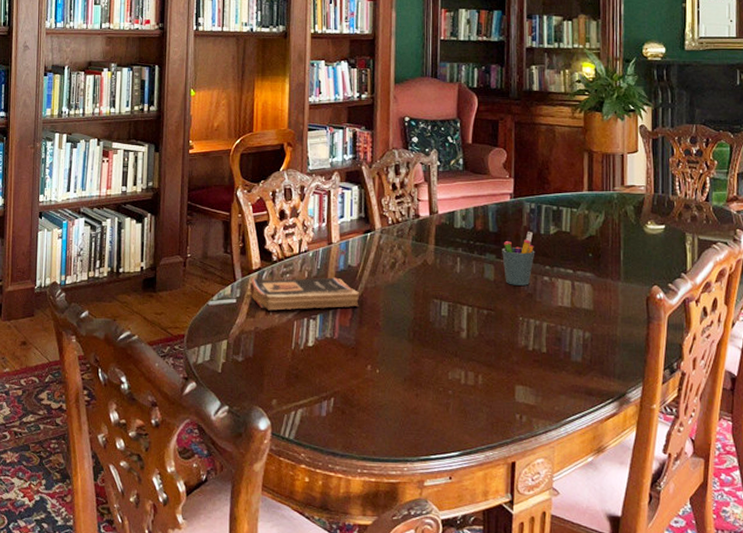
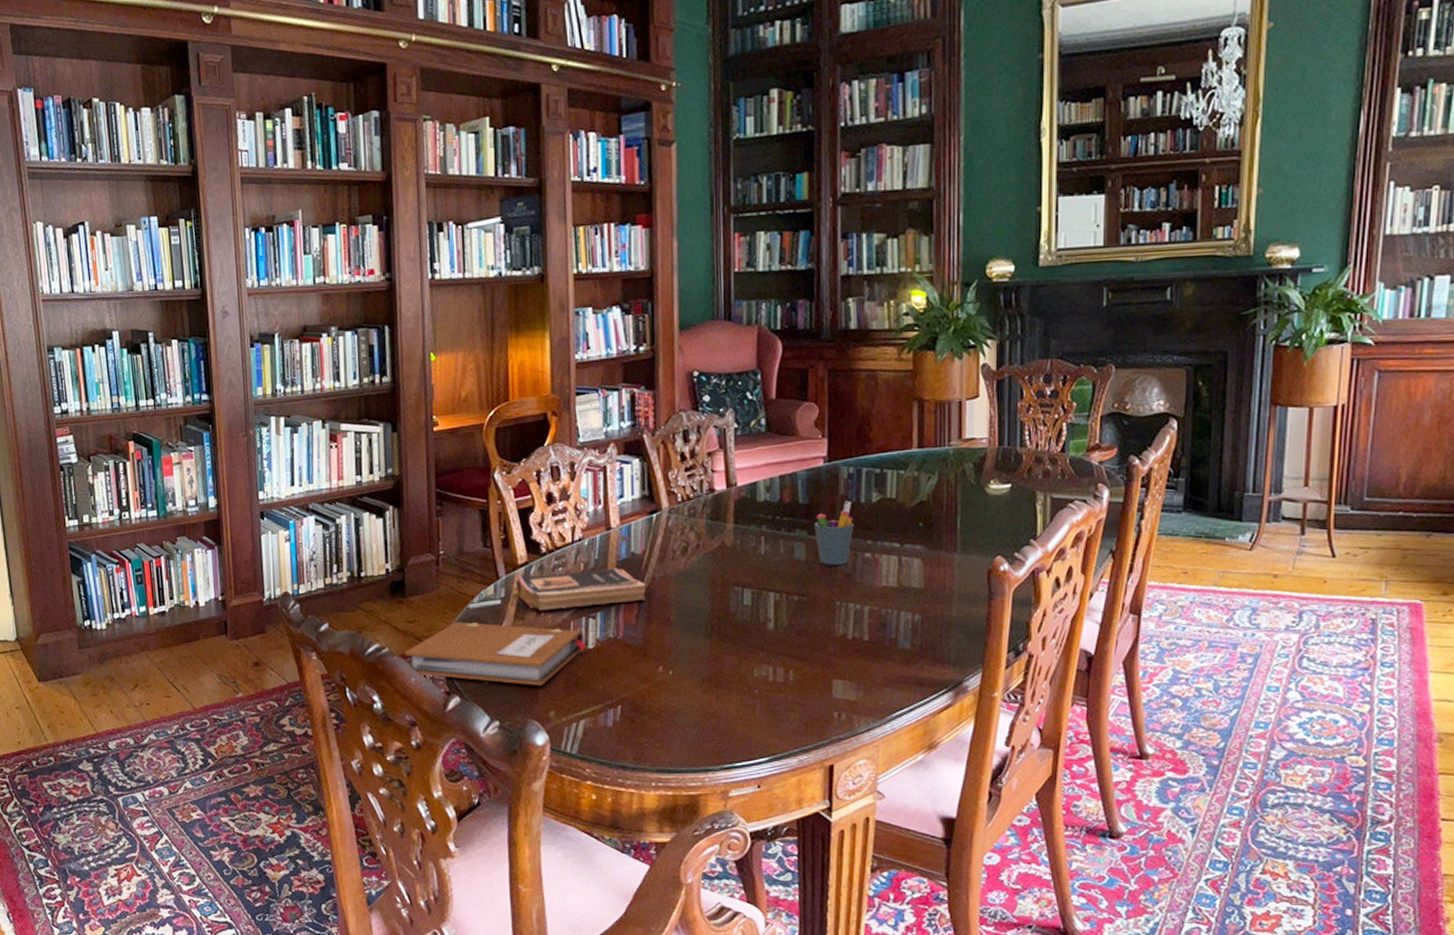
notebook: none [151,316,307,376] -> present [404,622,587,686]

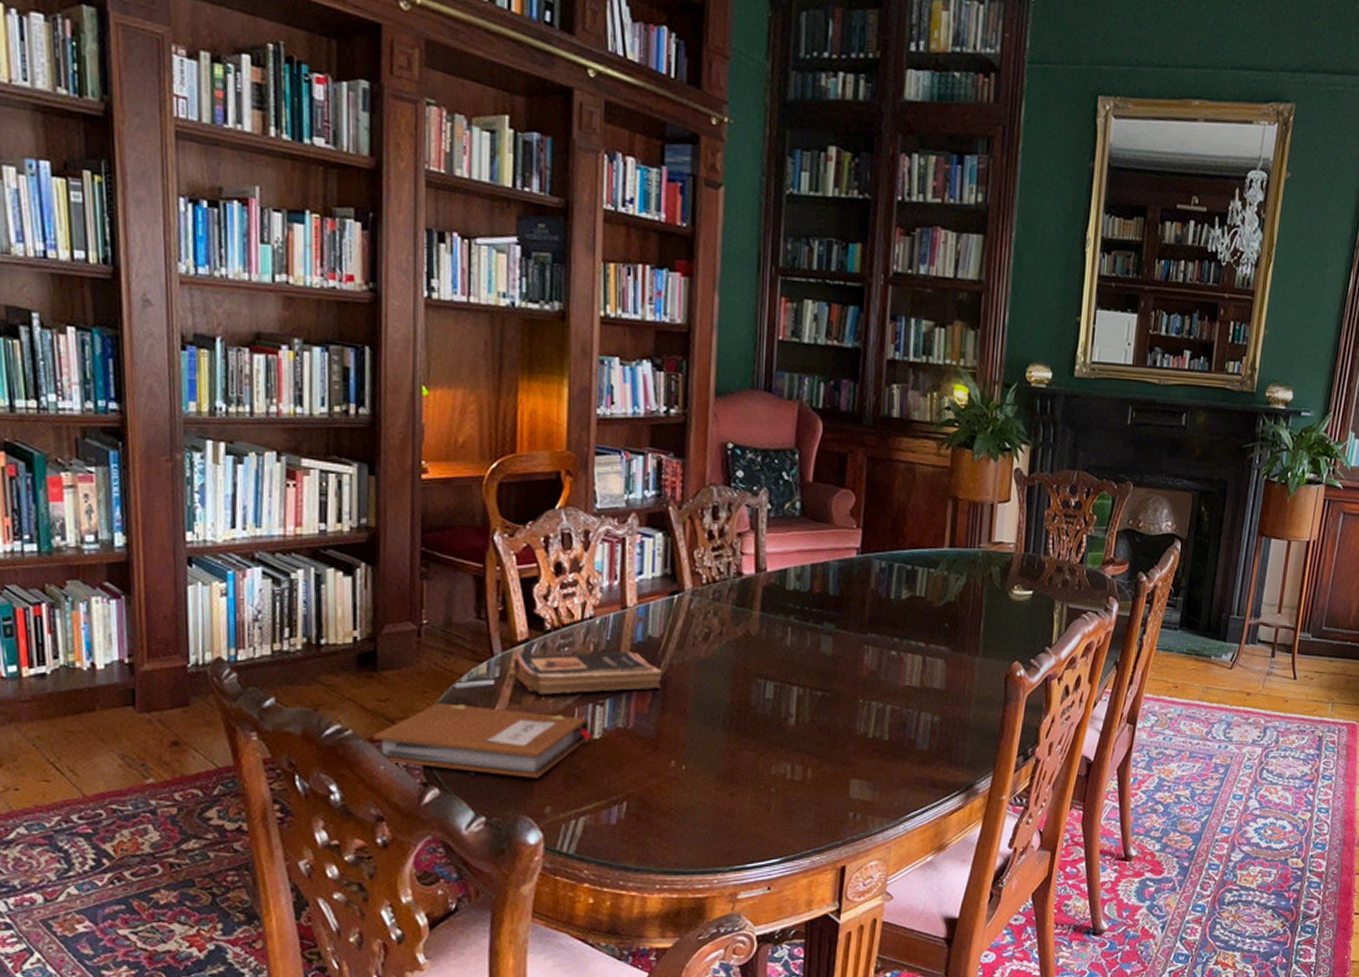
pen holder: present [814,501,855,565] -> none [843,596,883,662]

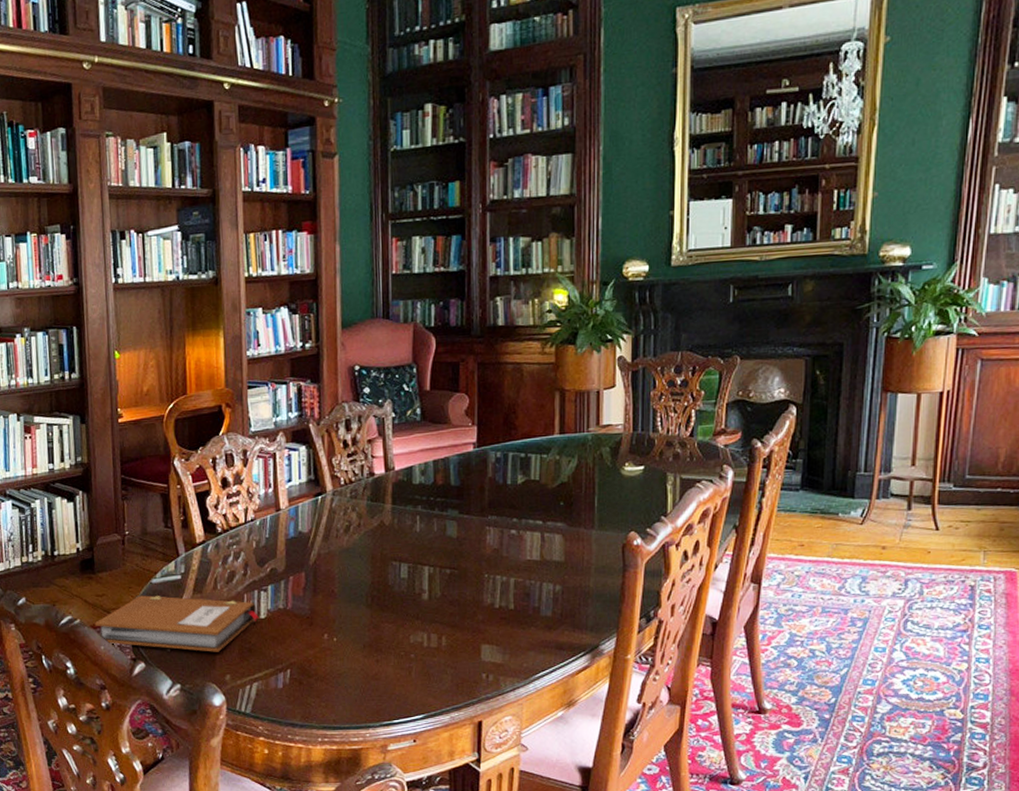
book: present [513,651,663,695] -> none [194,545,313,585]

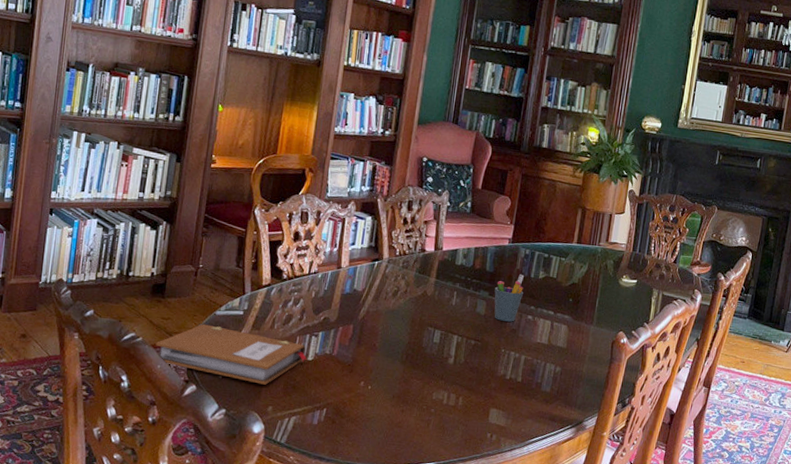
pen holder: none [465,483,502,541] -> present [494,274,524,322]

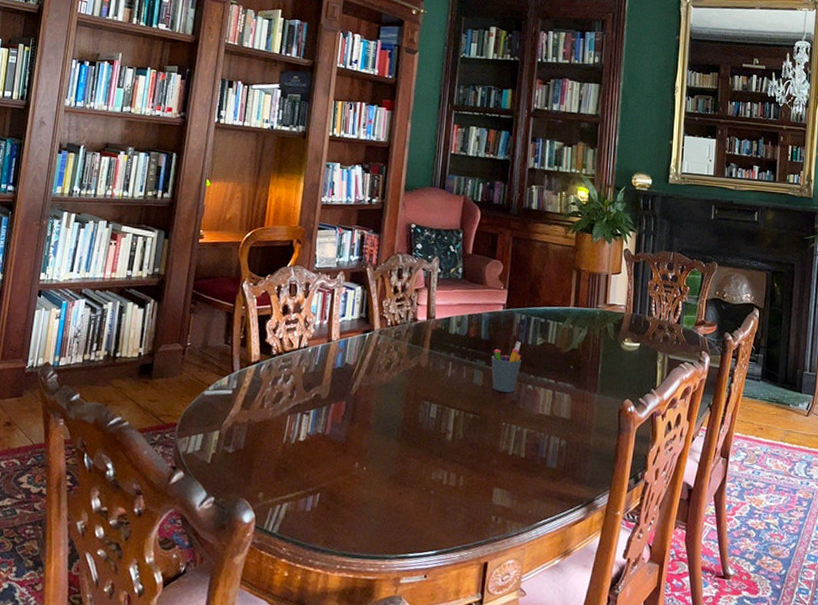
notebook: present [155,324,307,385] -> none [142,405,298,469]

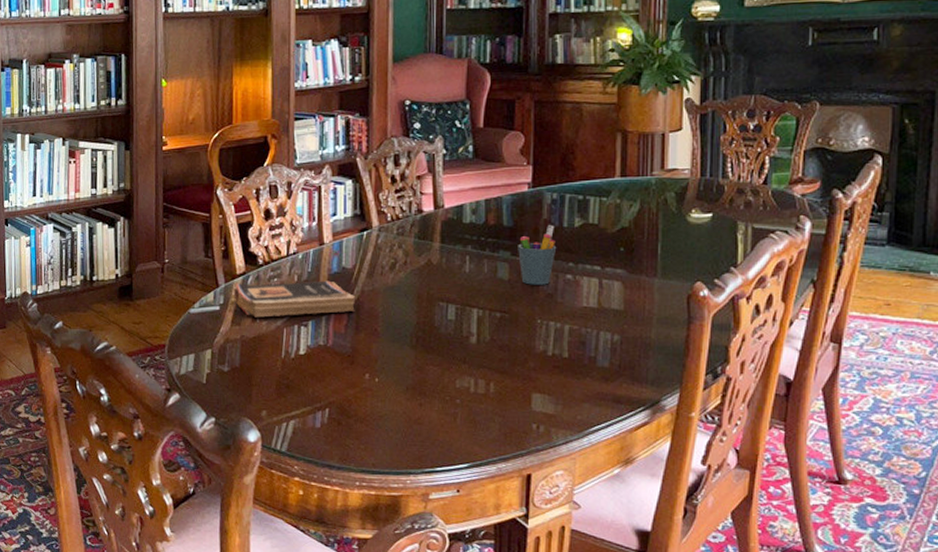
book: none [246,369,354,406] -> present [233,280,356,318]

